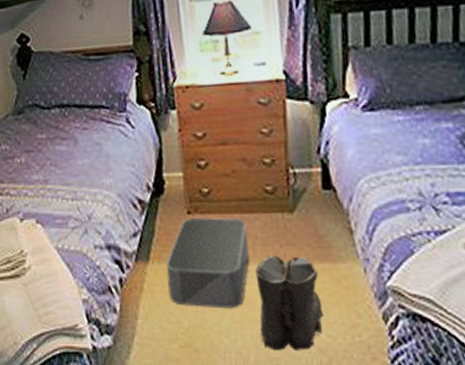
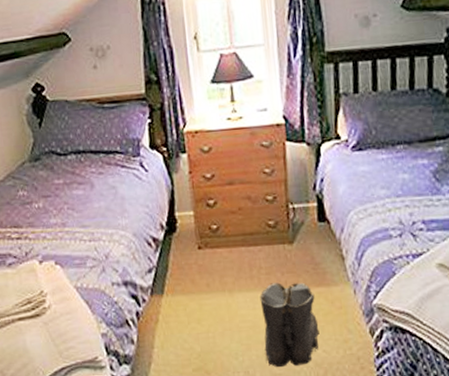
storage bin: present [166,217,250,309] -> none [180,251,255,333]

